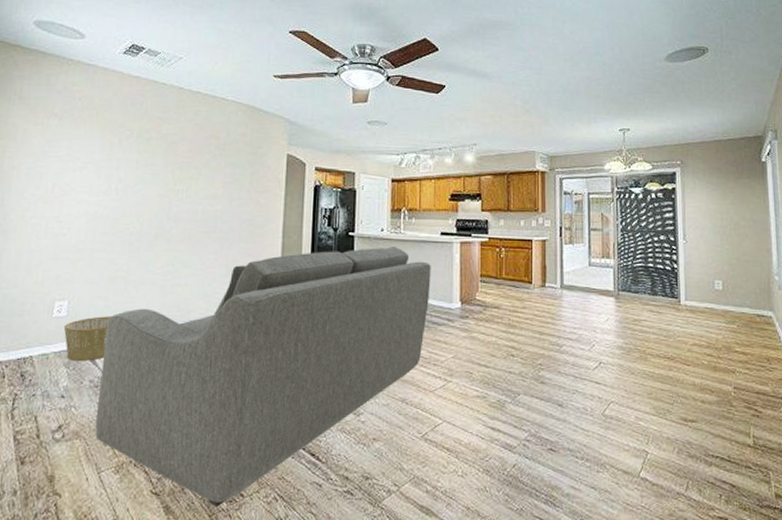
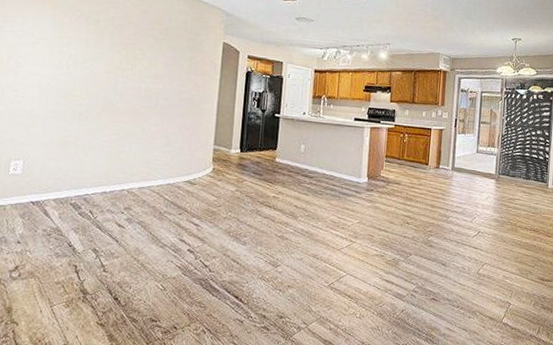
basket: present [63,316,111,361] -> none [19,175,62,213]
sofa: present [95,246,431,507] -> none [48,127,345,337]

